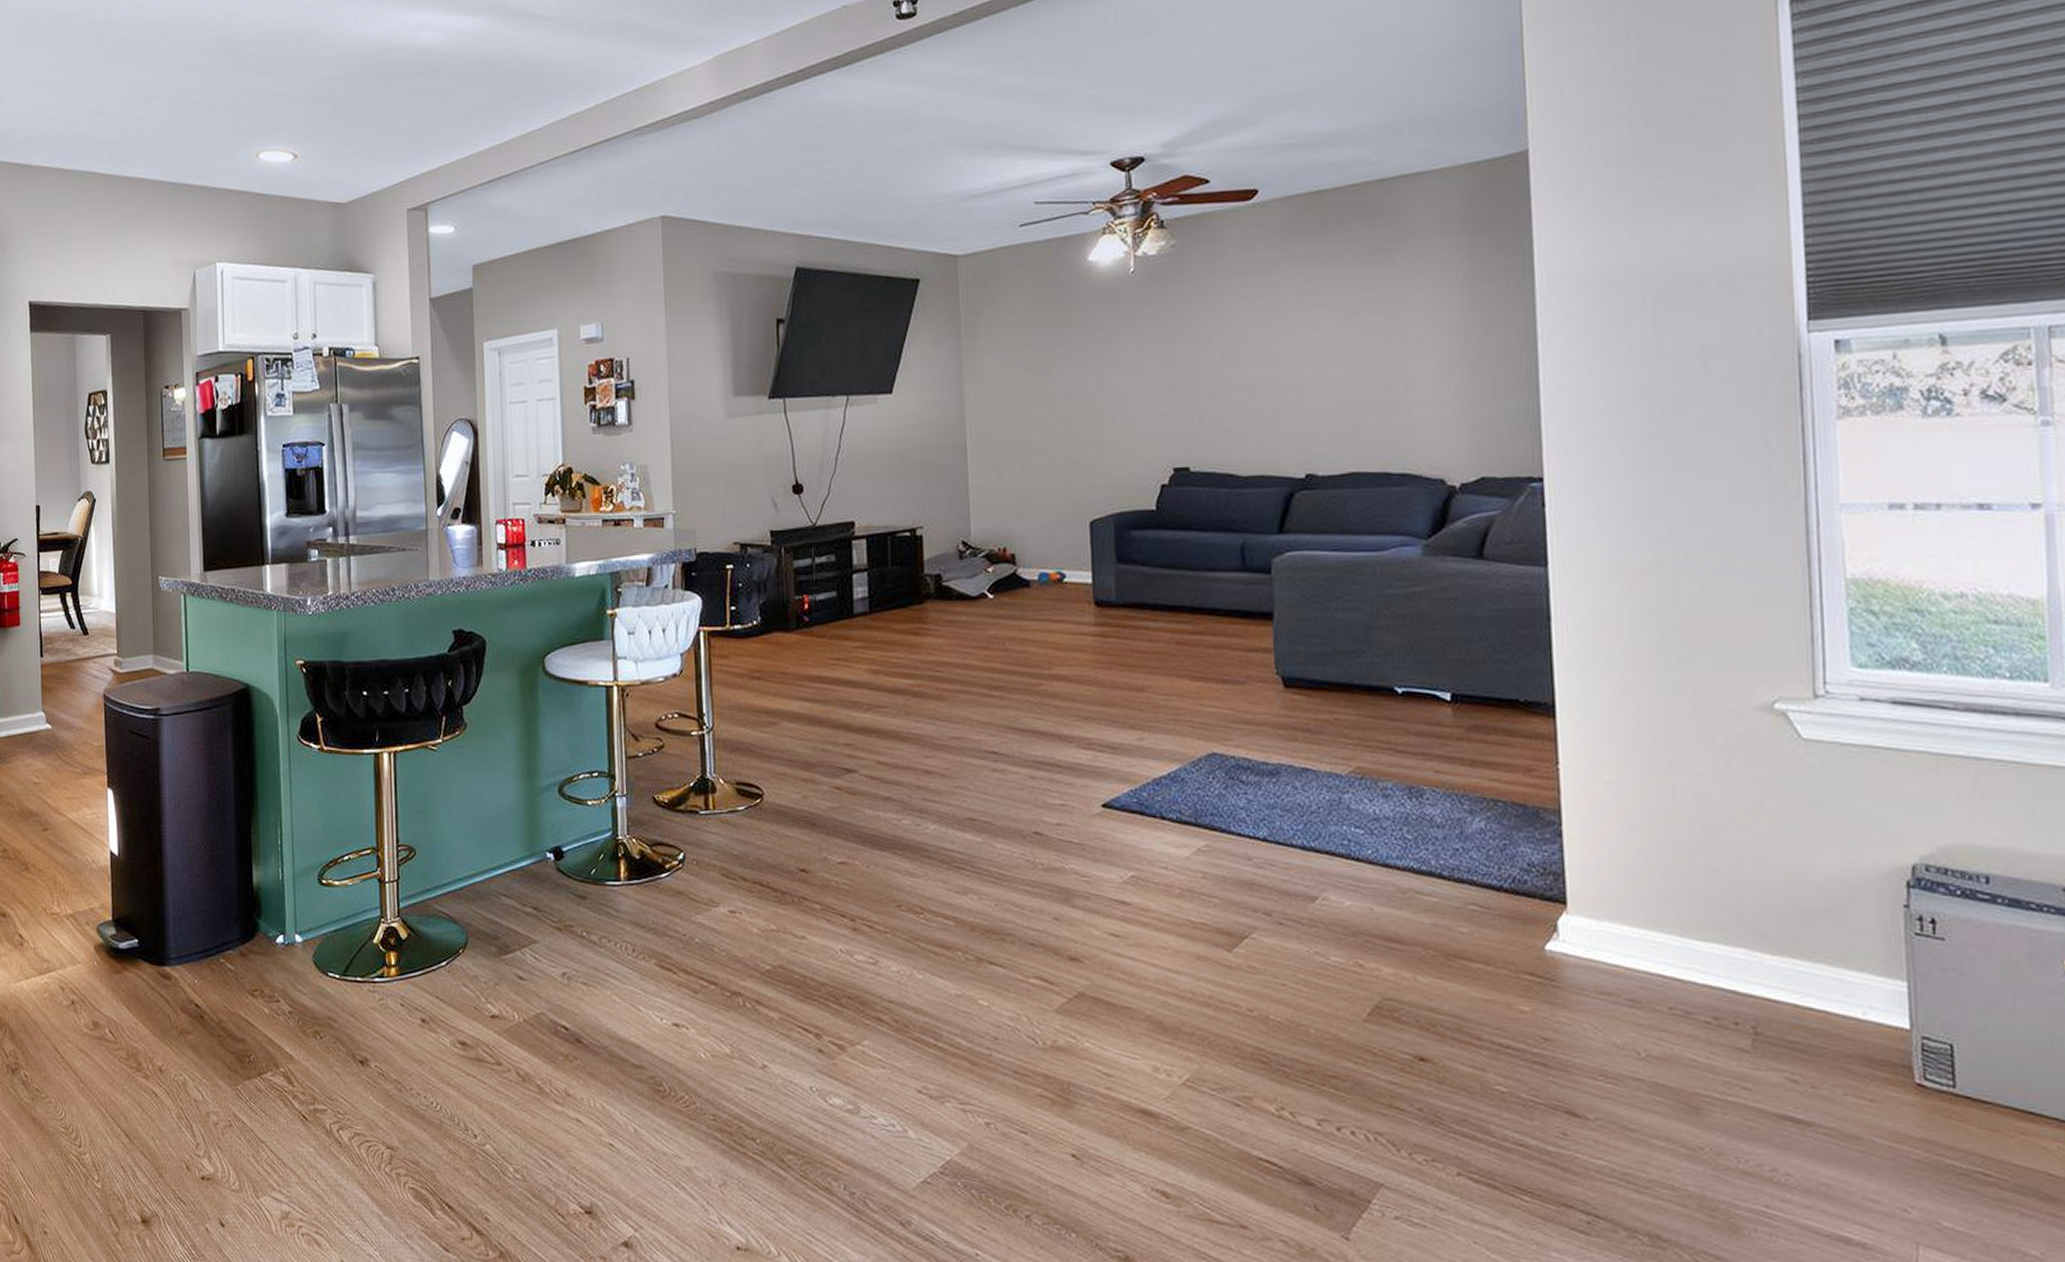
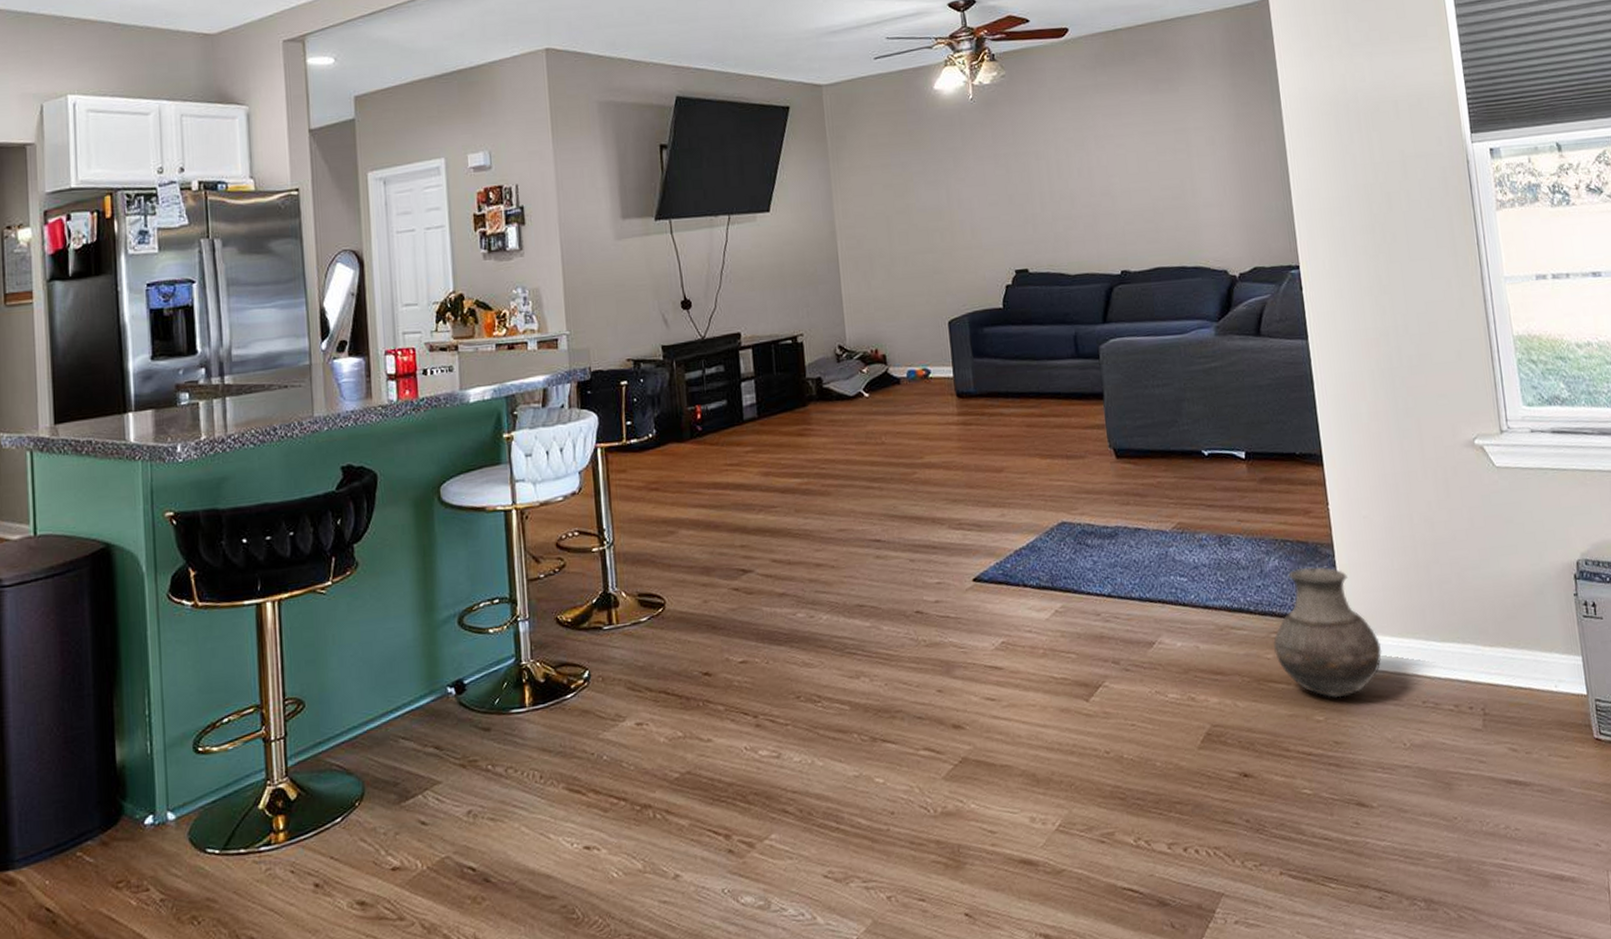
vase: none [1471,833,1618,989] -> present [1273,567,1382,698]

